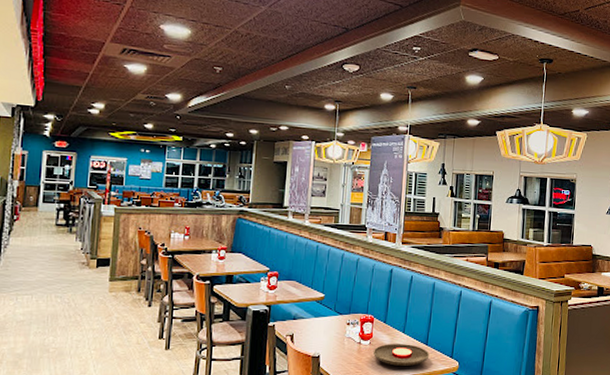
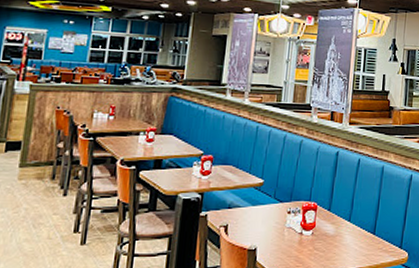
plate: present [372,344,430,366] -> none [315,234,377,258]

